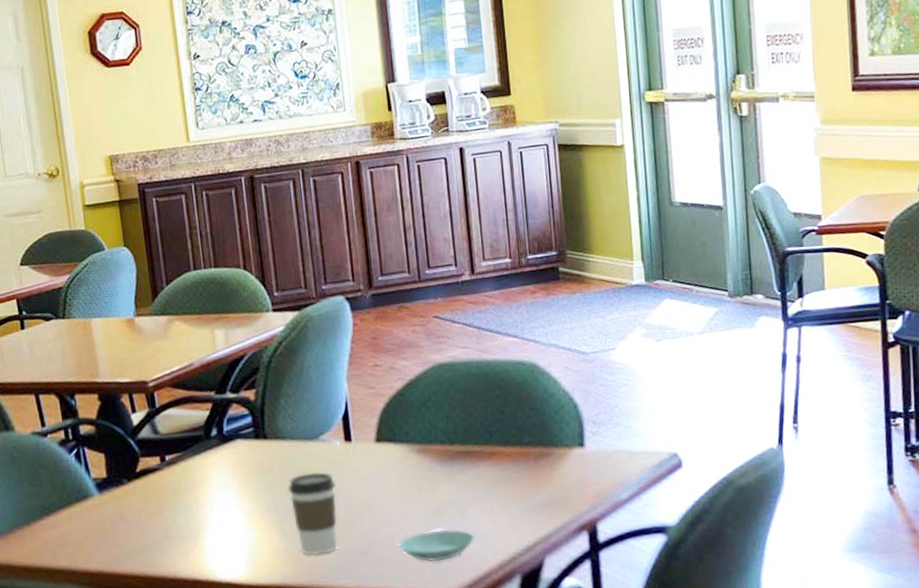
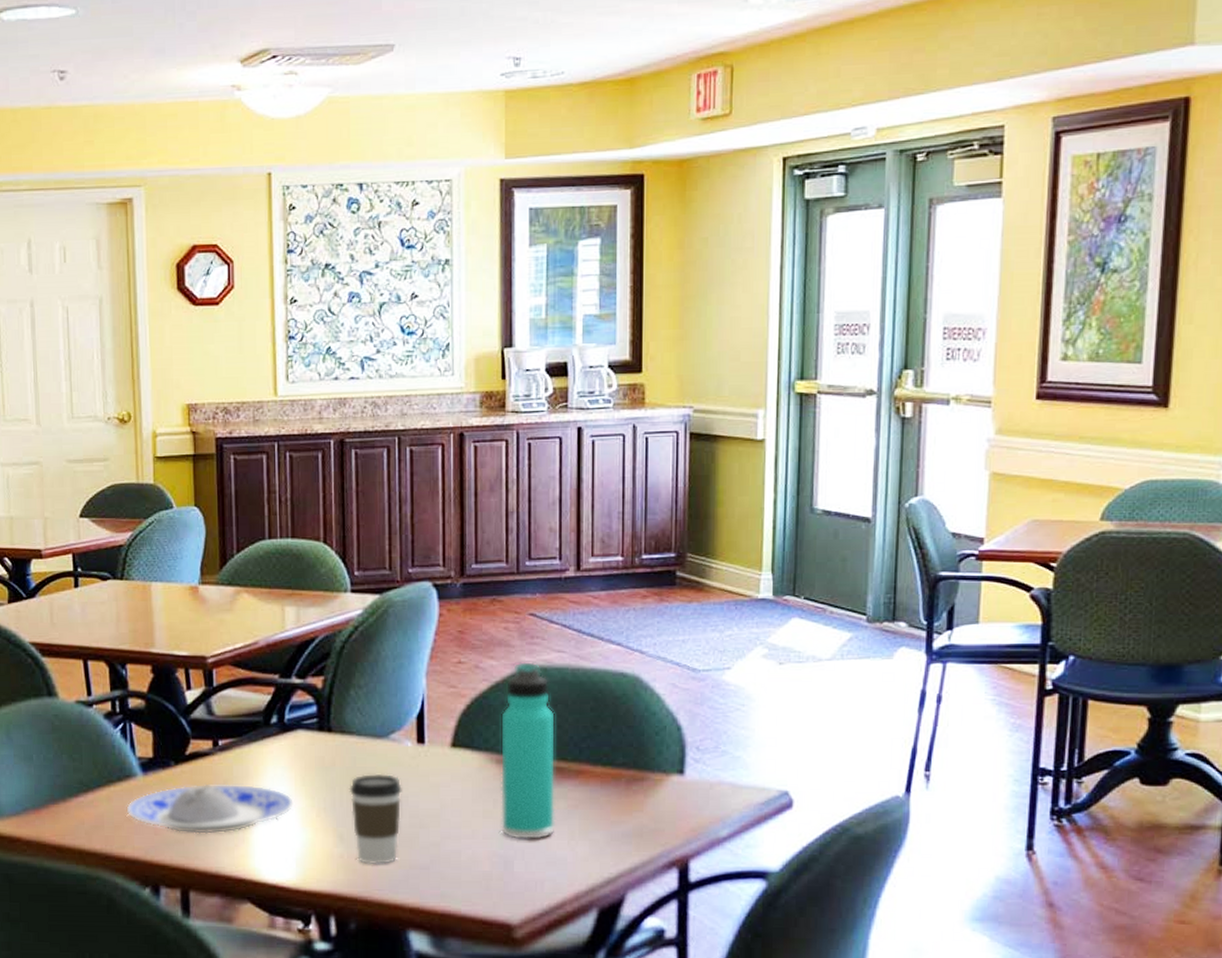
plate: none [86,493,239,544] -> present [126,783,294,834]
saucer: present [398,529,474,562] -> none [465,850,550,885]
thermos bottle: none [417,359,476,520] -> present [501,662,556,840]

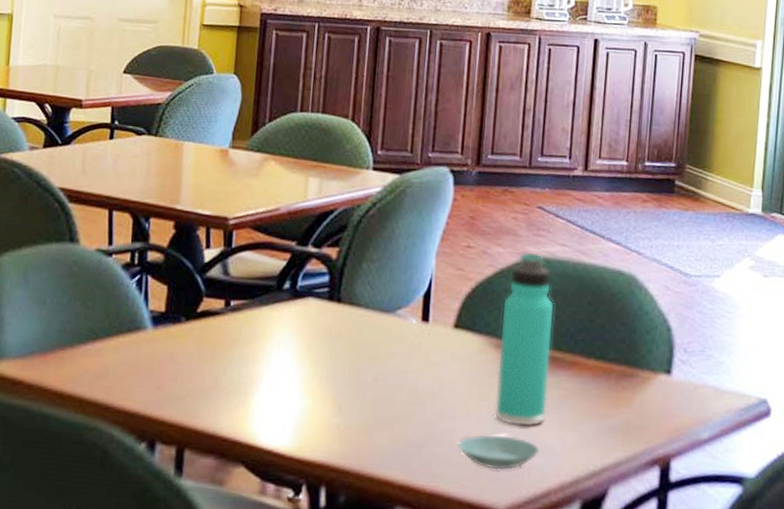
plate: present [126,783,294,834] -> none [132,342,297,394]
coffee cup: present [349,773,402,865] -> none [352,347,404,439]
saucer: none [465,850,550,885] -> present [457,434,539,470]

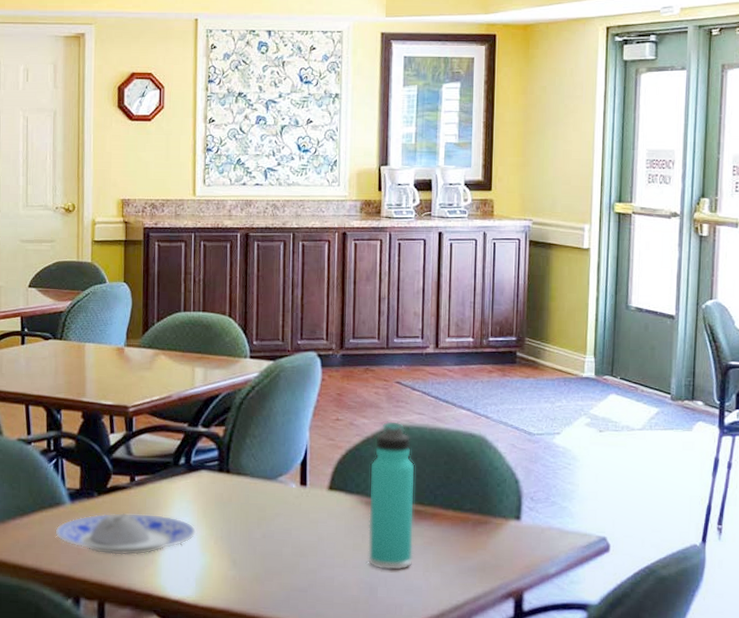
plate: none [132,342,297,394] -> present [55,512,196,555]
saucer: present [457,434,539,470] -> none [337,578,408,608]

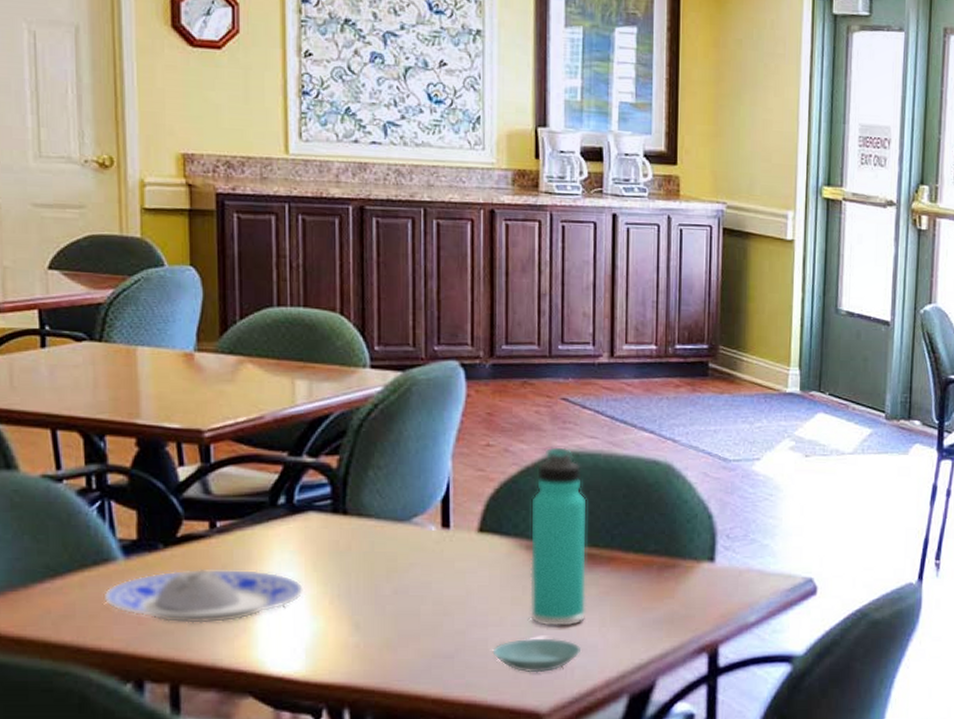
saucer: none [337,578,408,608] -> present [492,638,580,673]

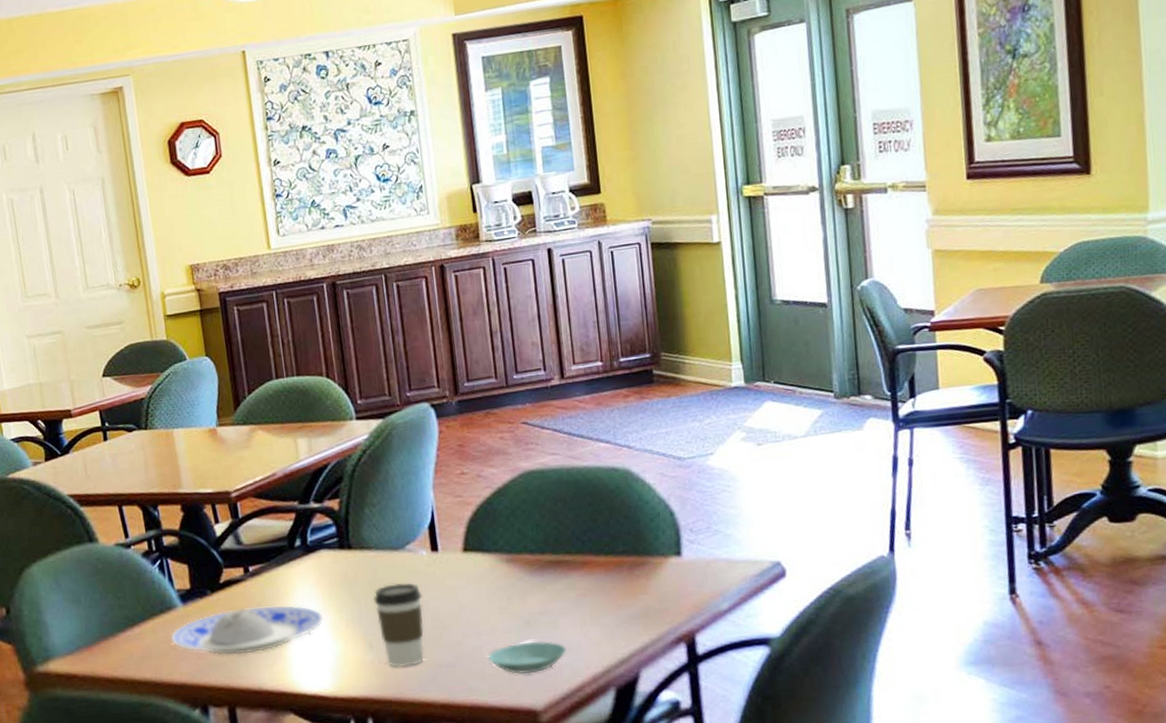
coffee cup: none [366,558,425,655] -> present [373,582,424,668]
thermos bottle: present [530,447,588,627] -> none [506,466,568,631]

